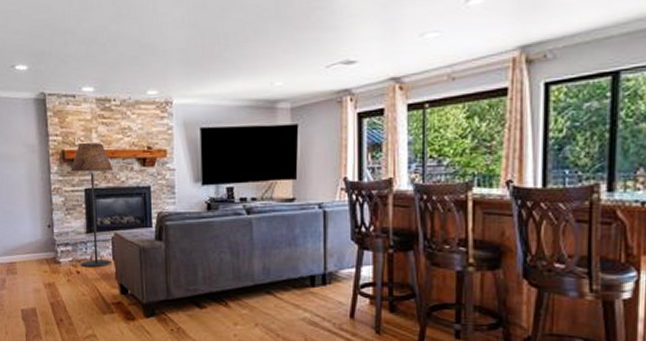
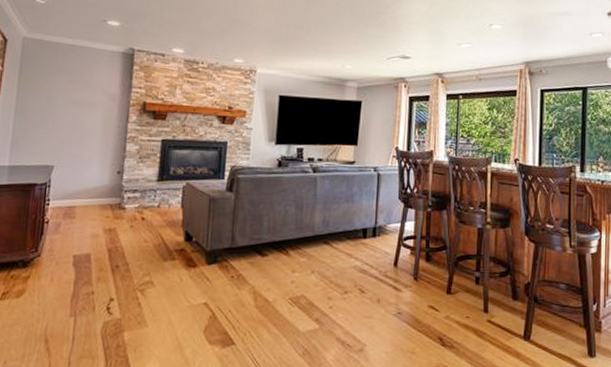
floor lamp: present [70,143,114,268] -> none [148,98,193,215]

